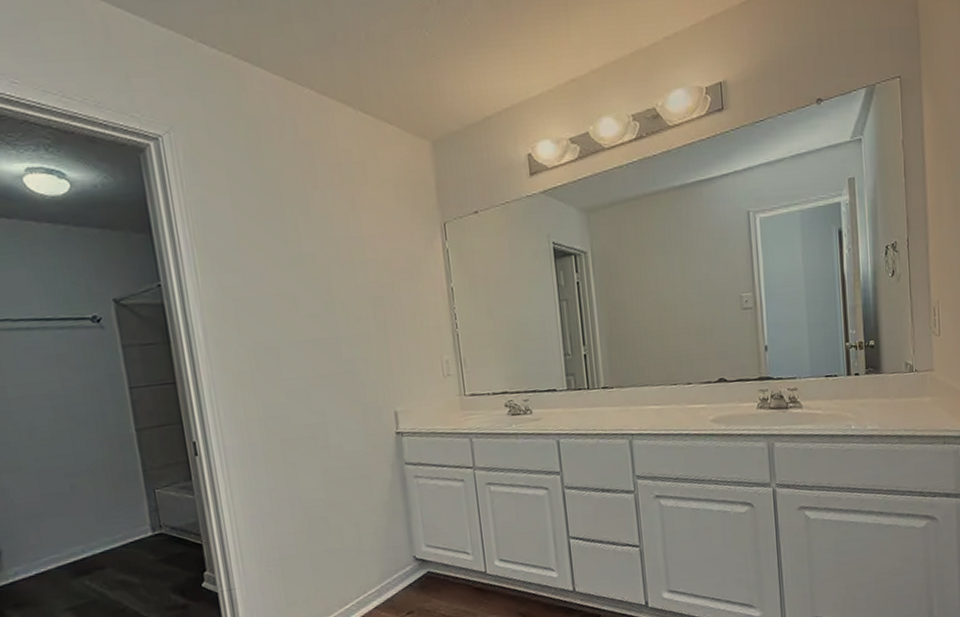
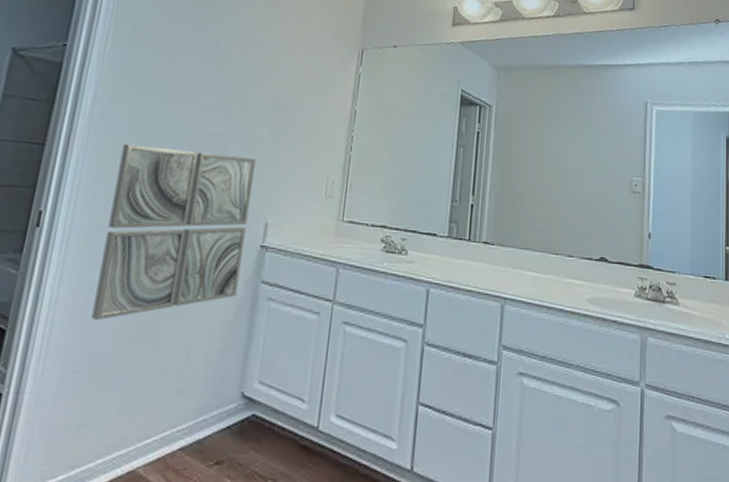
wall art: none [245,355,386,523] -> present [91,145,256,321]

